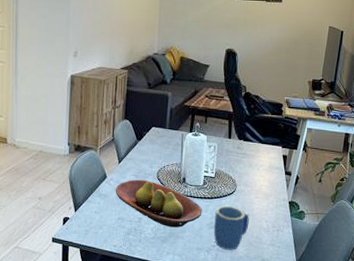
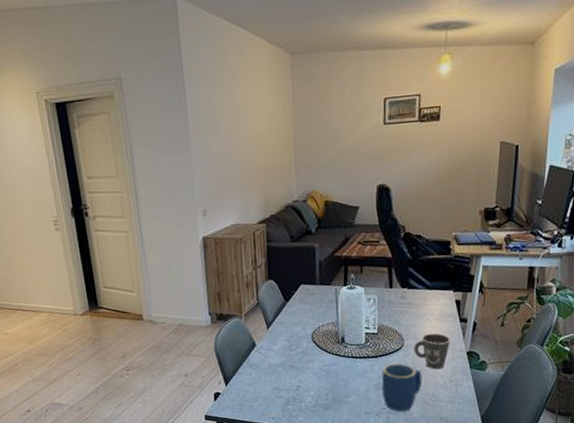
fruit bowl: present [115,179,202,228] -> none [267,344,367,393]
mug: none [244,182,277,215] -> present [413,333,451,370]

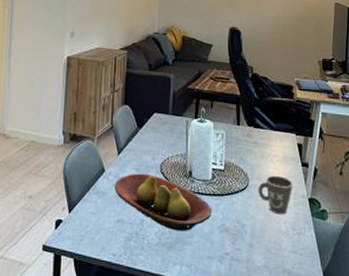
fruit bowl: none [267,344,367,393] -> present [114,173,212,231]
mug: present [381,363,422,412] -> none [225,204,265,259]

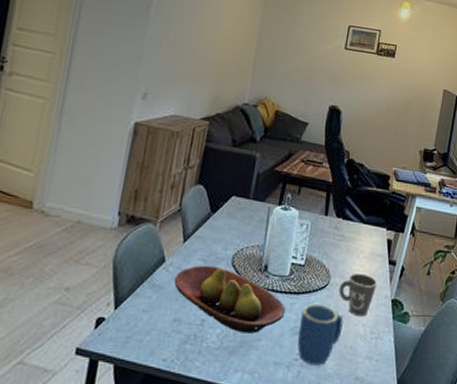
mug: none [225,204,265,259] -> present [297,303,343,365]

